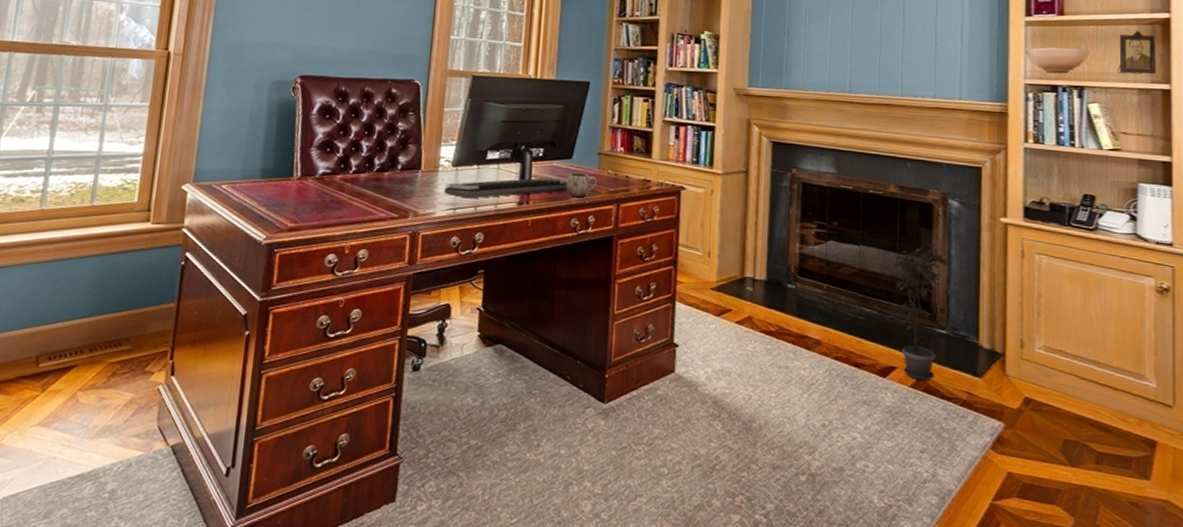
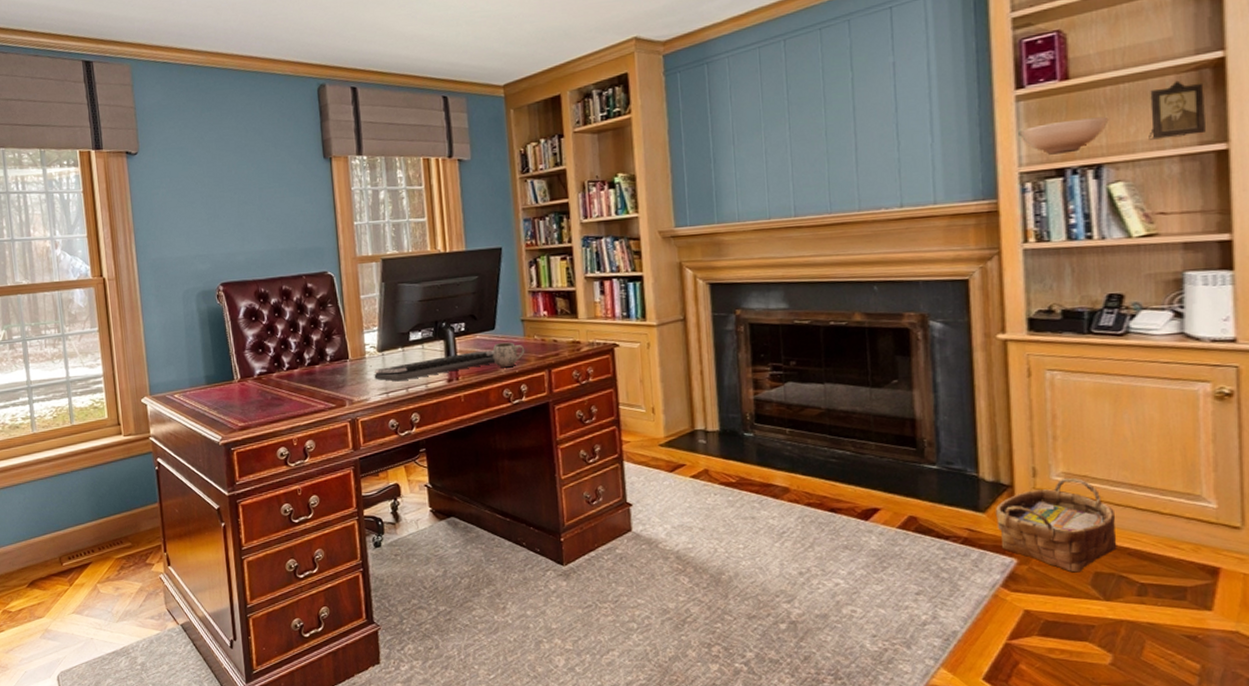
potted plant: present [889,243,948,380] -> none [861,372,935,520]
woven basket: none [989,351,1082,439] -> present [995,477,1117,573]

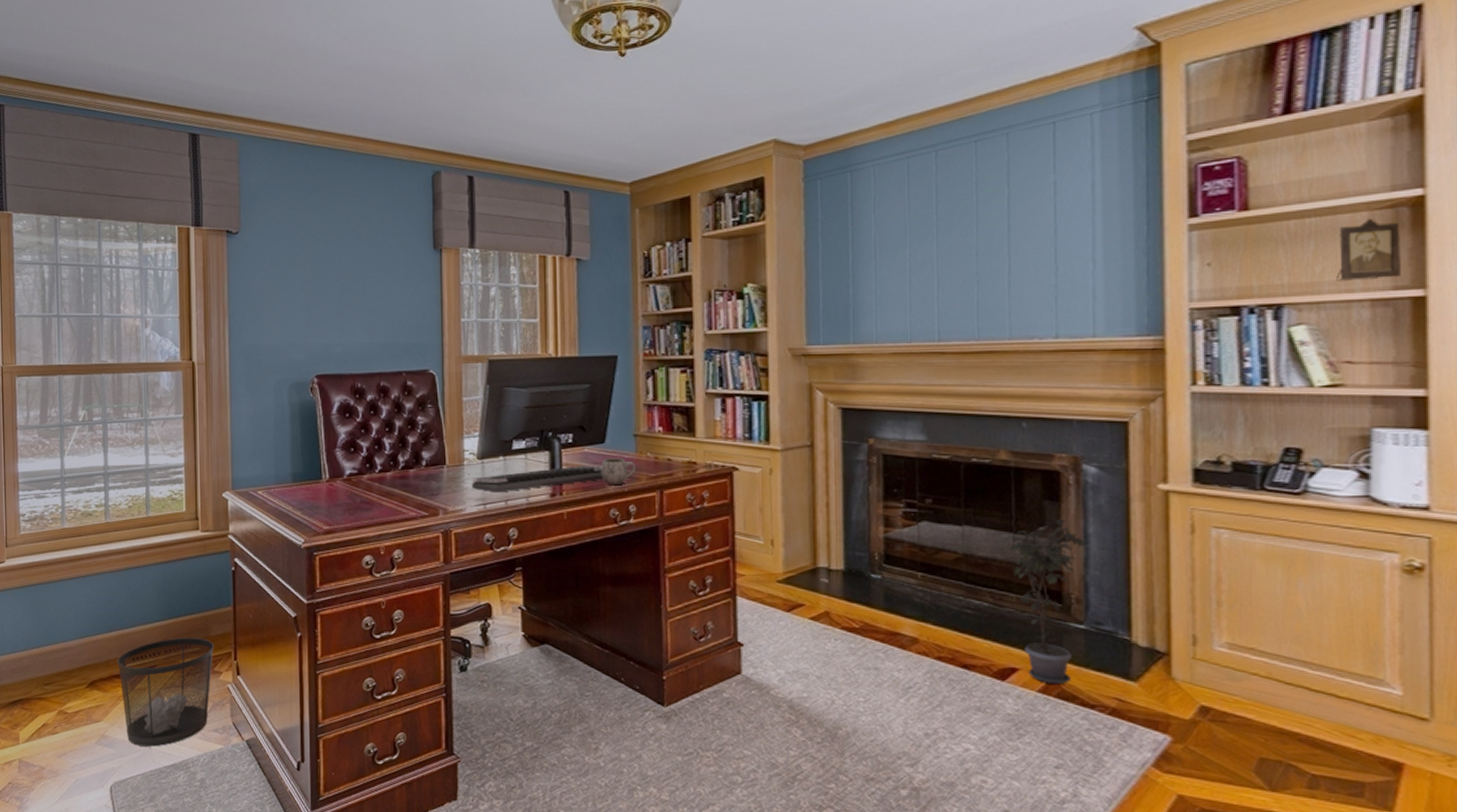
waste bin: none [54,534,144,637] -> present [117,637,214,747]
potted plant: none [861,372,935,520] -> present [1002,520,1085,684]
woven basket: present [995,477,1117,573] -> none [1148,649,1286,757]
decorative bowl: present [1020,117,1109,155] -> none [1192,253,1292,291]

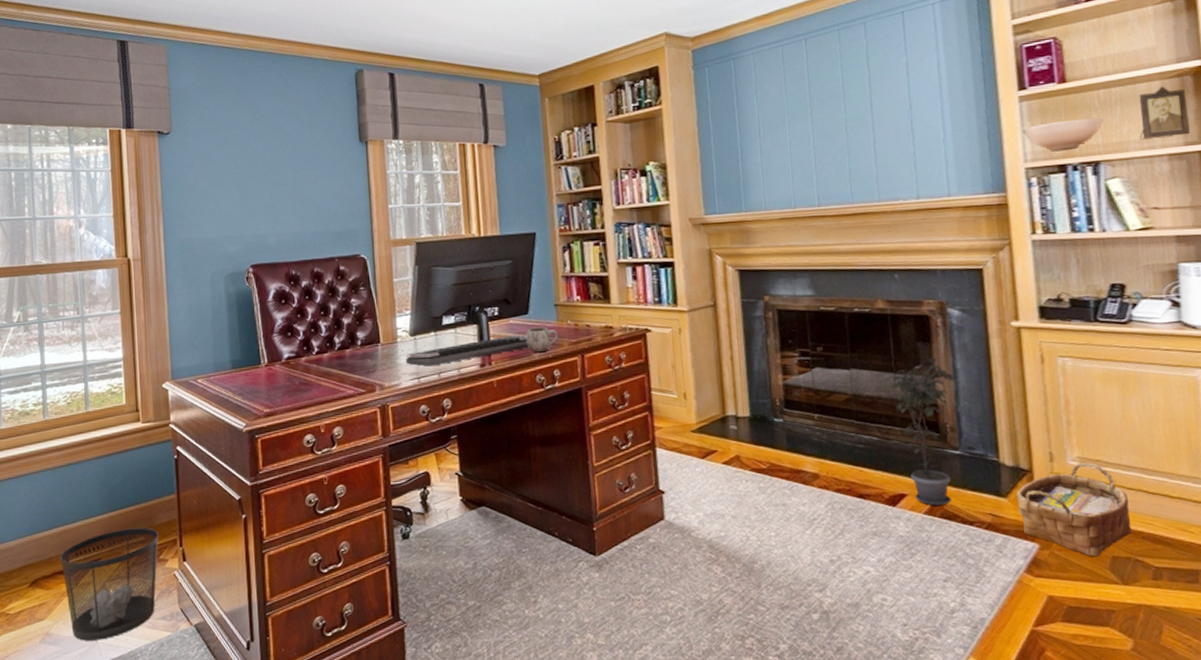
woven basket: none [1148,649,1286,757] -> present [1016,462,1132,557]
decorative bowl: none [1192,253,1292,291] -> present [1024,117,1104,152]

